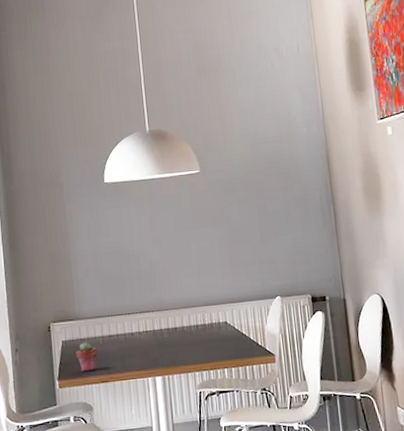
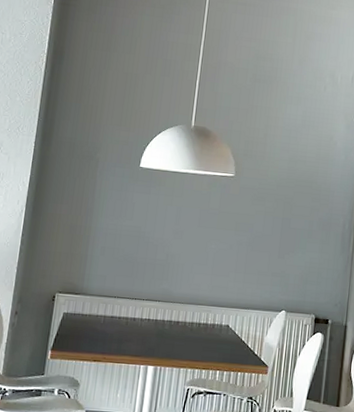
potted succulent: present [76,342,98,372] -> none [74,318,98,348]

